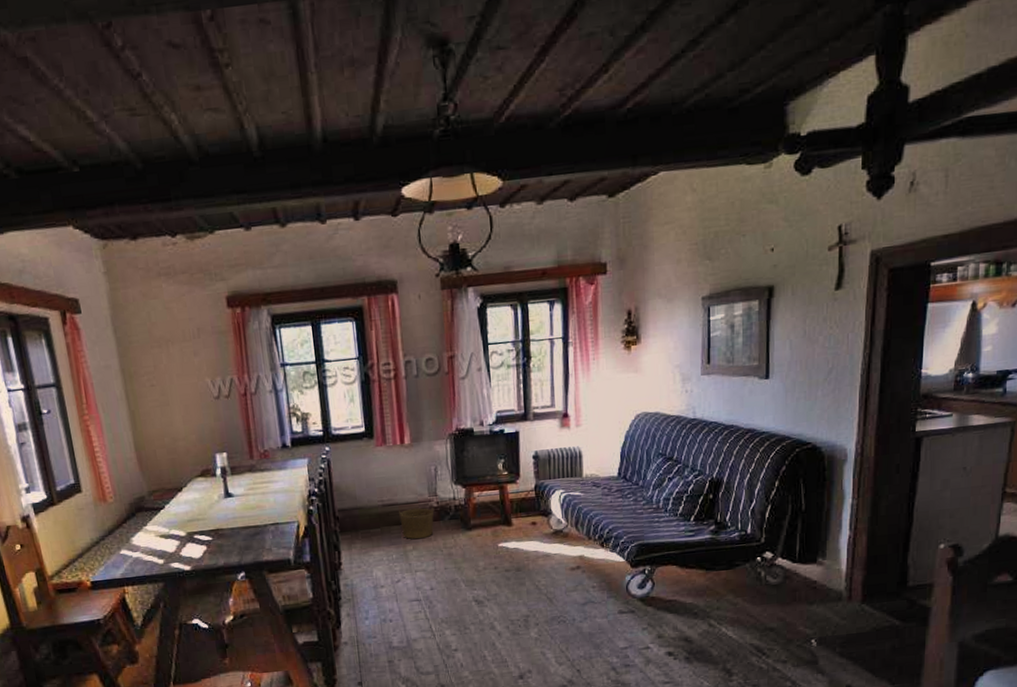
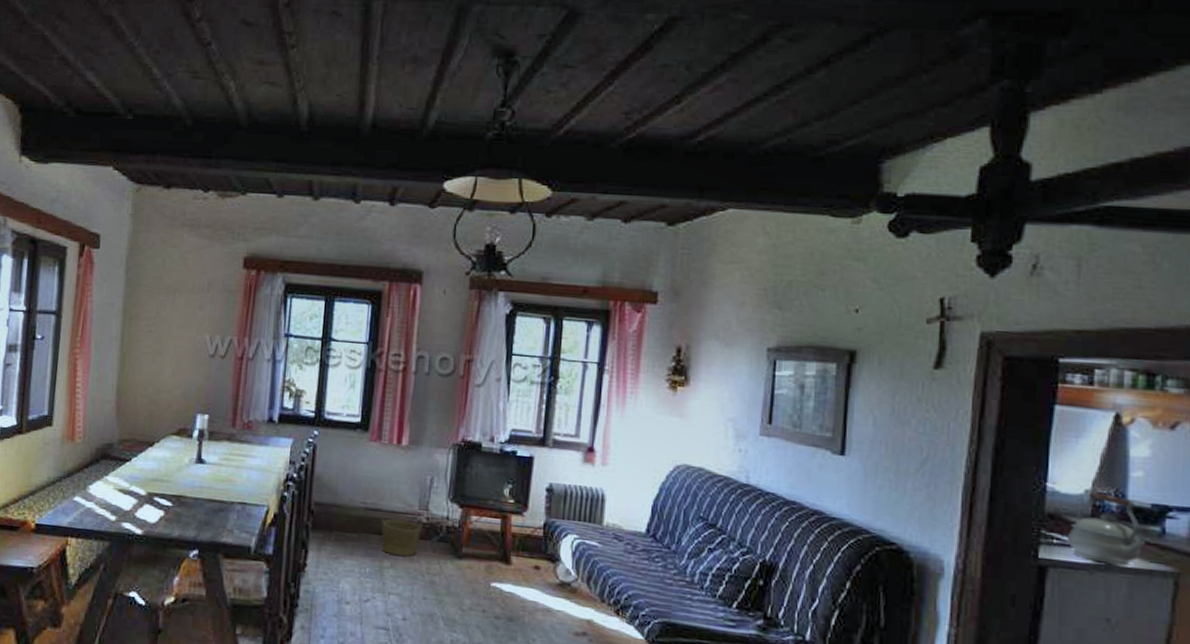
kettle: none [936,369,993,426] -> present [1066,491,1146,567]

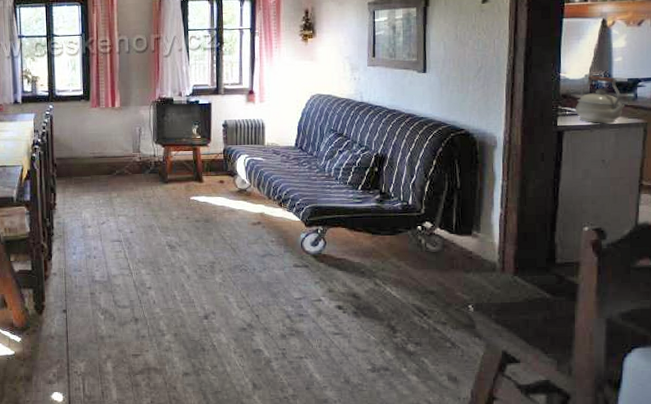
basket: present [381,518,423,557] -> none [107,161,137,188]

